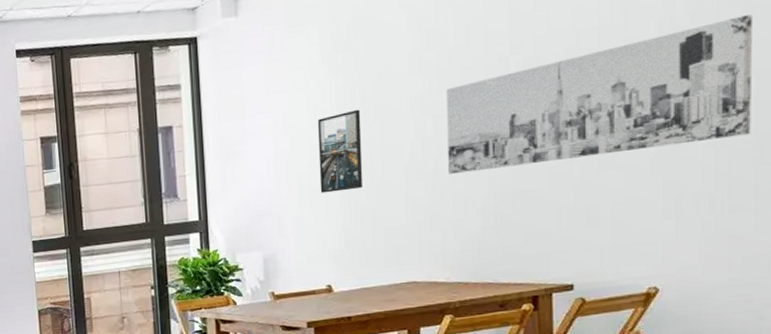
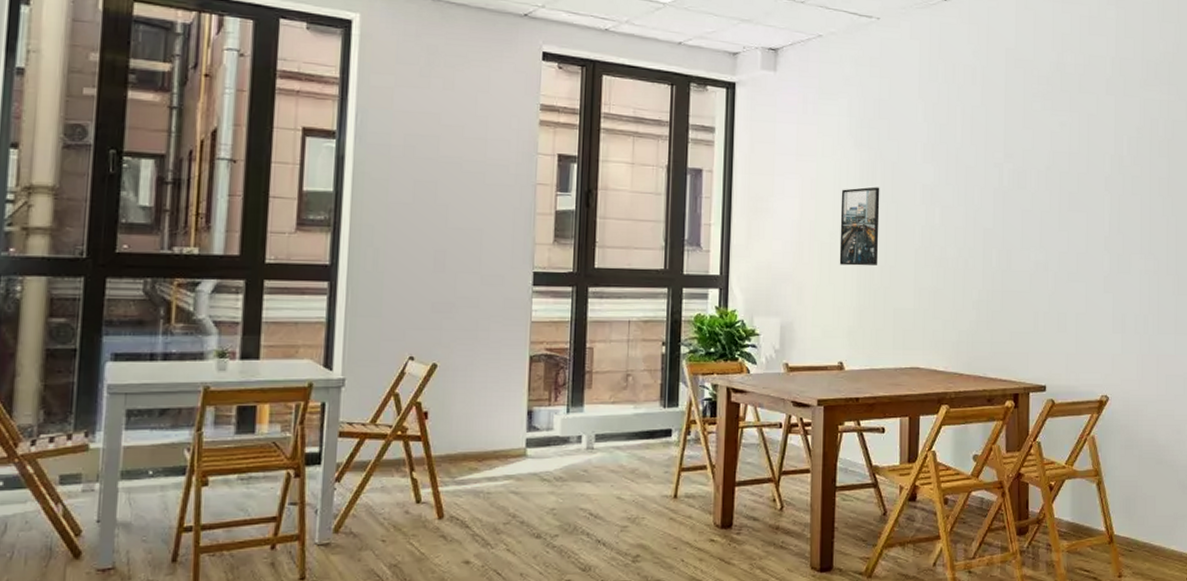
wall art: present [446,14,752,175] -> none [951,166,1173,268]

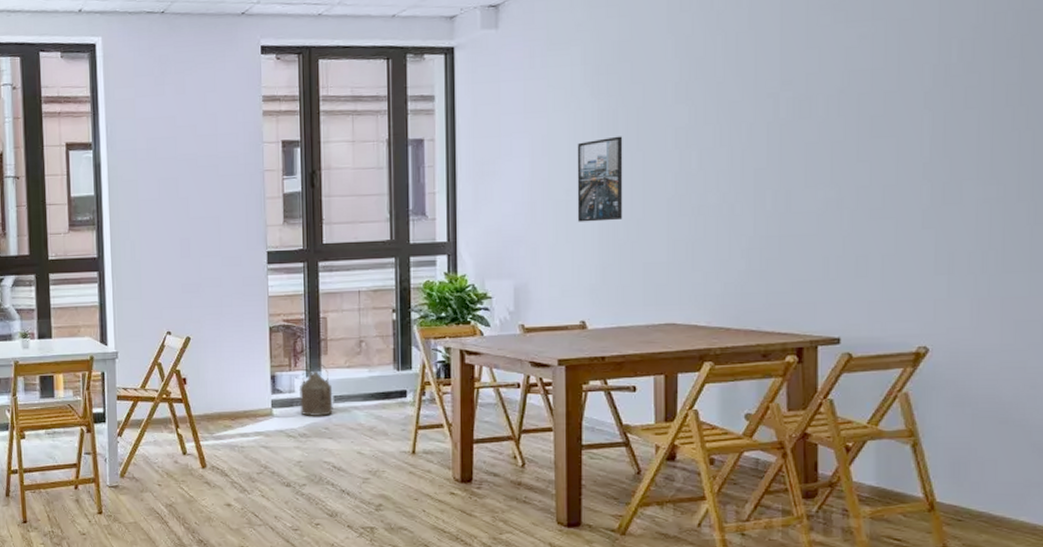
watering can: none [557,397,595,458] -> present [298,362,333,417]

